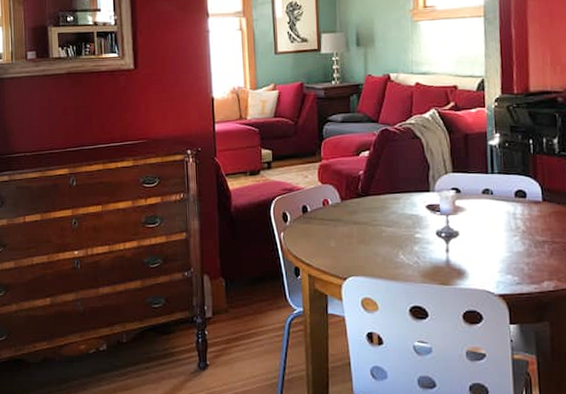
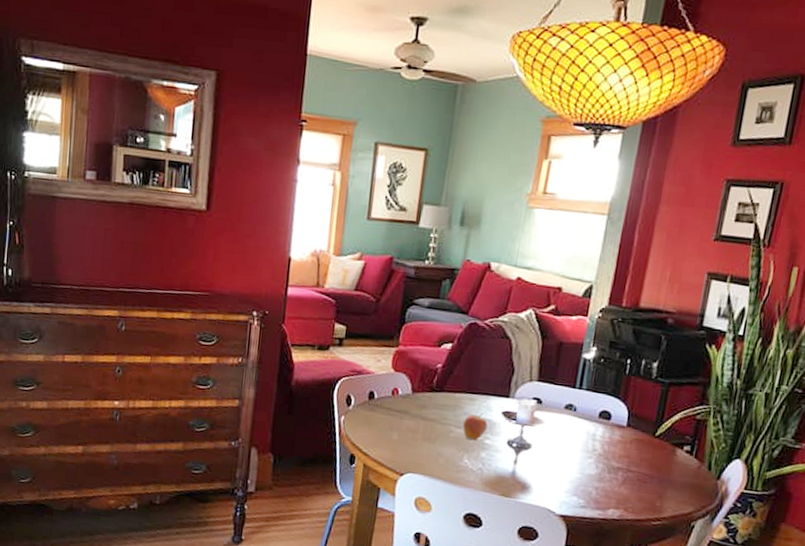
fruit: none [393,210,415,236] -> present [463,413,488,440]

